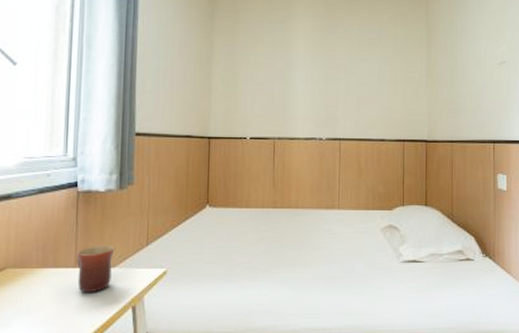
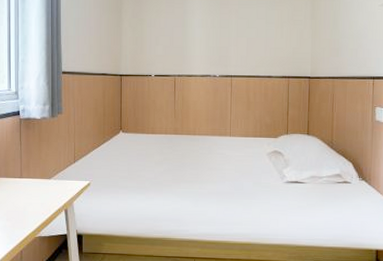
mug: present [76,245,115,293] -> none [21,161,50,198]

